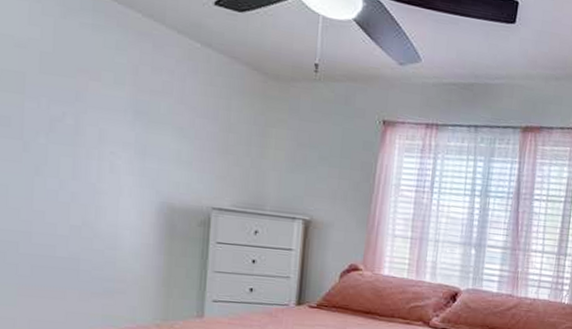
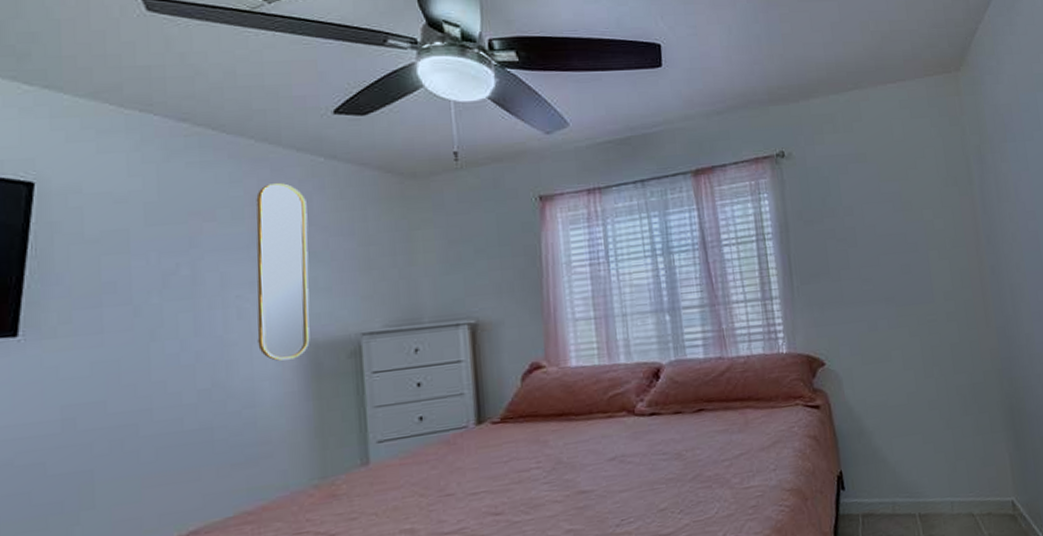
home mirror: none [124,58,180,217] -> present [256,183,310,361]

